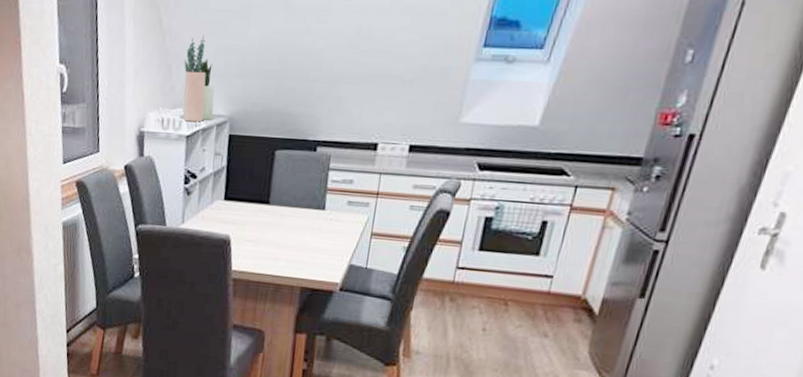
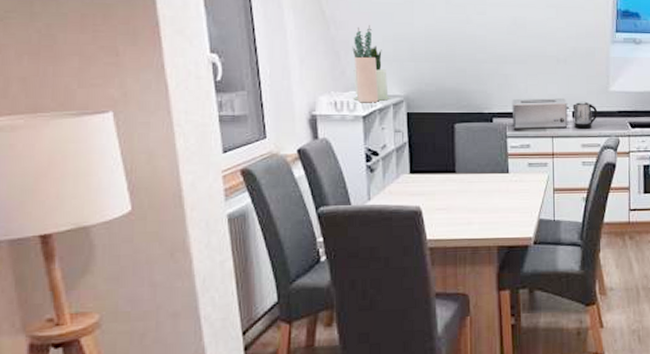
toaster: none [336,125,406,165] -> present [511,97,569,131]
kettle: none [408,133,441,167] -> present [572,101,598,129]

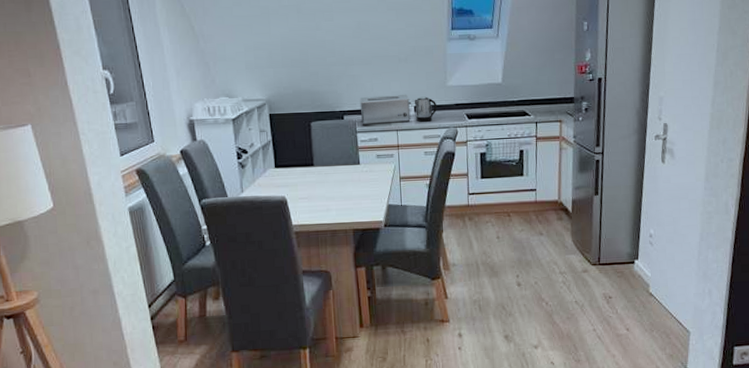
planter: present [352,45,391,102] -> none [219,55,255,107]
vase: present [353,25,379,103] -> none [220,37,245,108]

